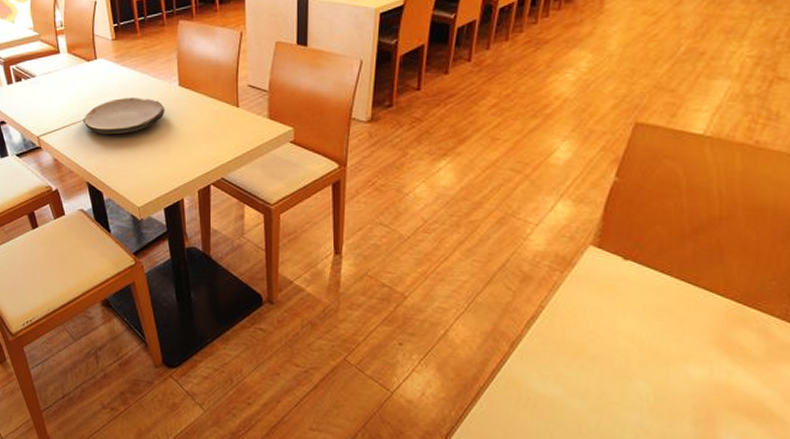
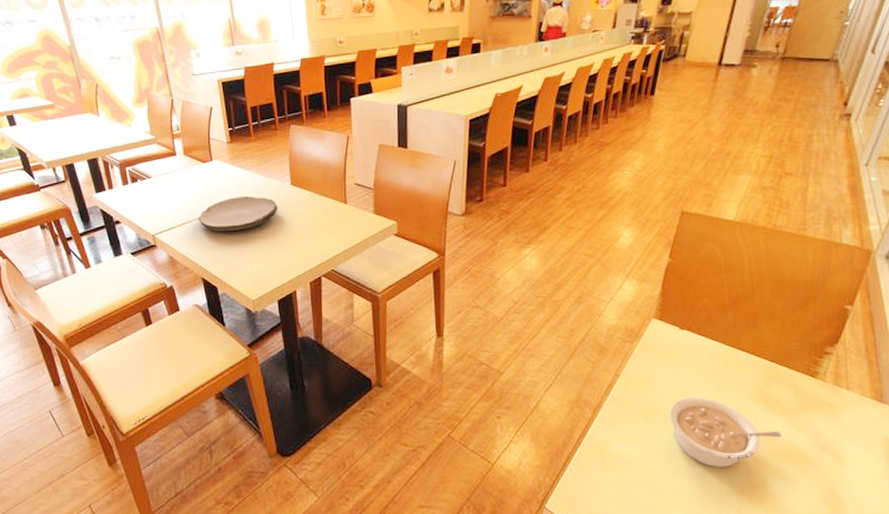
legume: none [602,336,743,418] -> present [668,397,781,468]

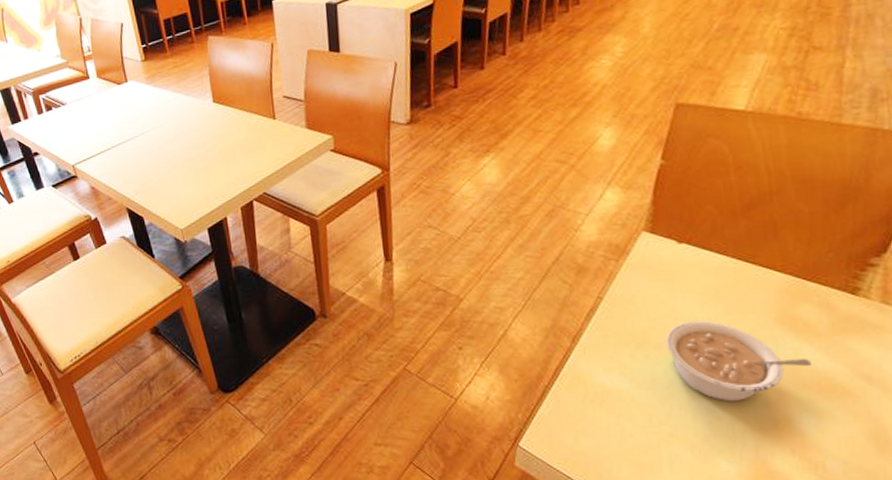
plate: present [198,196,278,231] -> none [117,117,201,158]

